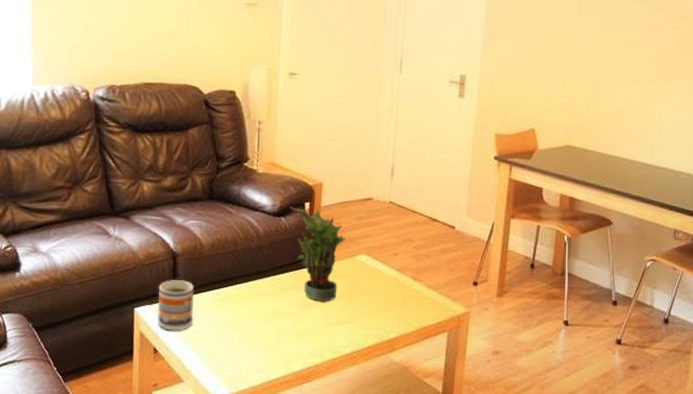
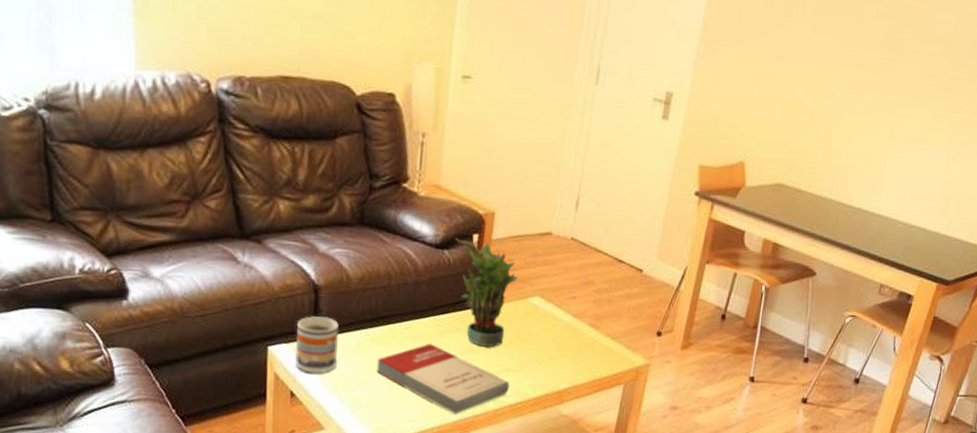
book: none [227,299,344,365] -> present [376,343,510,415]

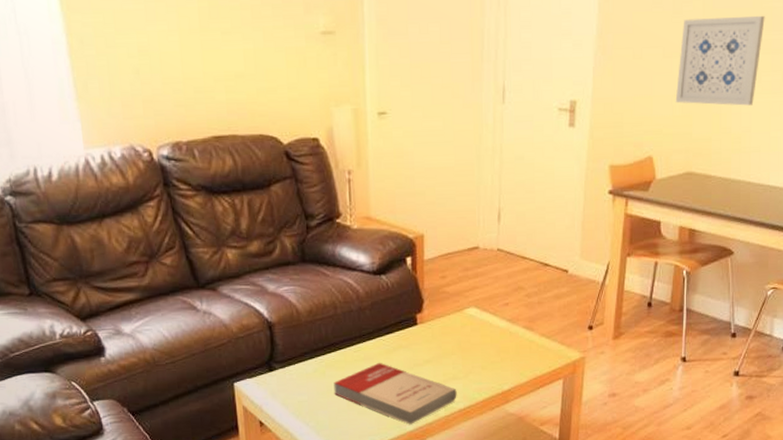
mug: present [294,316,340,374] -> none [257,350,297,403]
potted plant: present [455,238,519,347] -> none [390,263,453,359]
wall art: none [774,24,876,123] -> present [675,15,765,106]

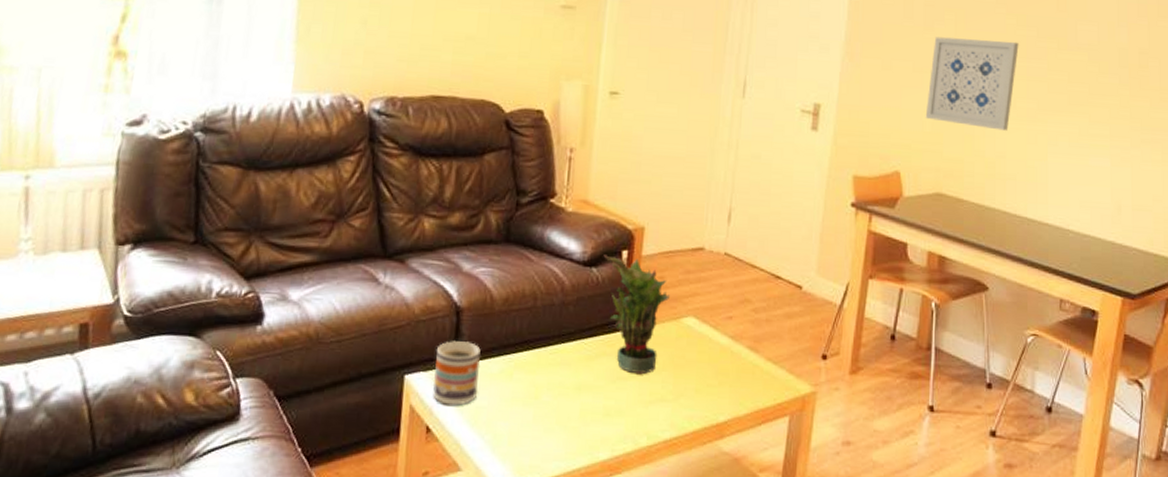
mug: none [257,350,297,403] -> present [432,341,482,406]
book: present [333,362,457,425] -> none [519,369,664,452]
potted plant: none [390,263,453,359] -> present [603,255,671,374]

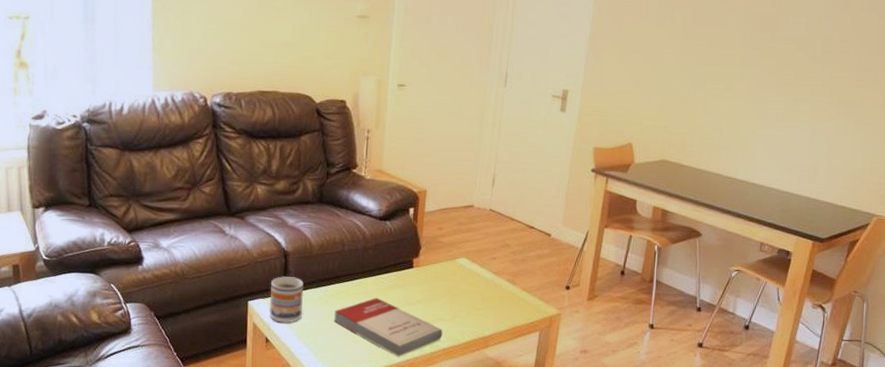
book: none [519,369,664,452] -> present [334,297,443,357]
potted plant: present [603,255,671,374] -> none [395,211,447,300]
wall art: present [925,37,1019,131] -> none [655,32,737,109]

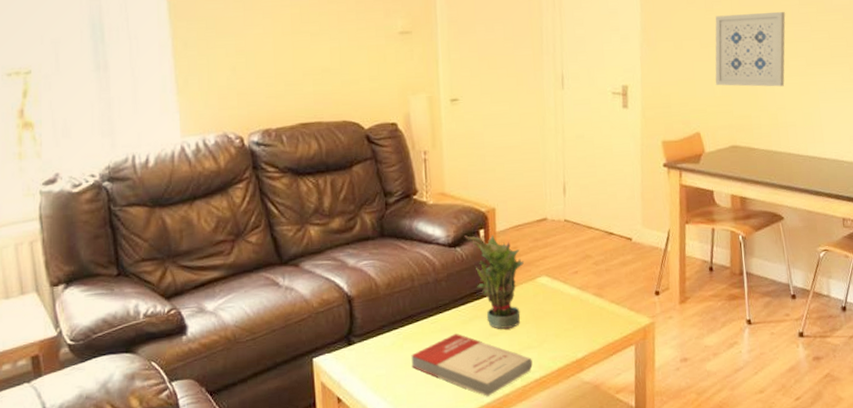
mug: present [269,276,304,323] -> none [337,323,375,378]
potted plant: none [395,211,447,300] -> present [464,235,525,329]
wall art: none [655,32,737,109] -> present [715,11,786,87]

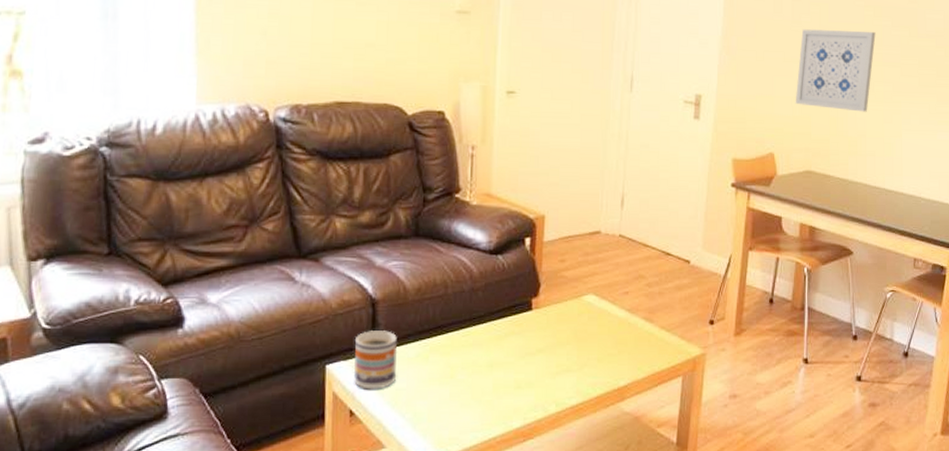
mug: none [337,323,375,378] -> present [353,331,398,390]
book: present [411,333,533,397] -> none [436,349,570,421]
potted plant: present [464,235,525,329] -> none [508,243,572,348]

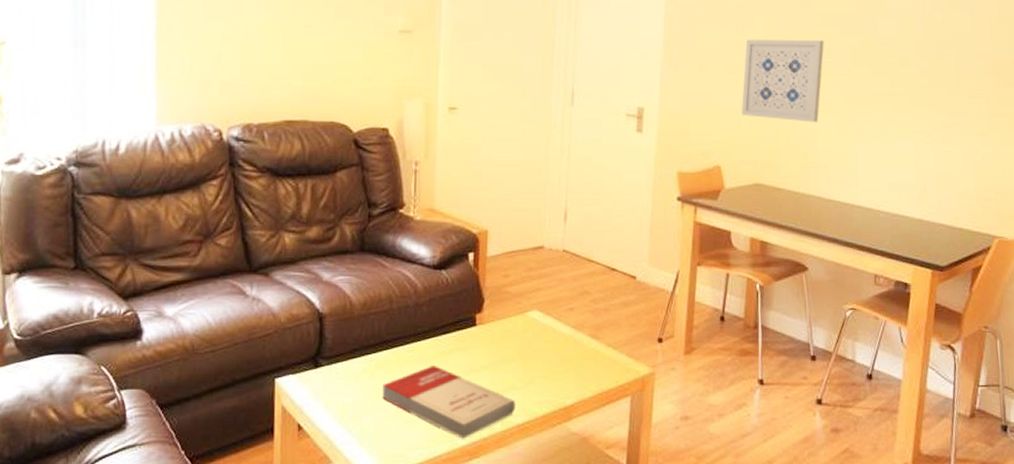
mug: present [353,331,398,390] -> none [301,345,345,404]
book: none [436,349,570,421] -> present [382,364,515,439]

